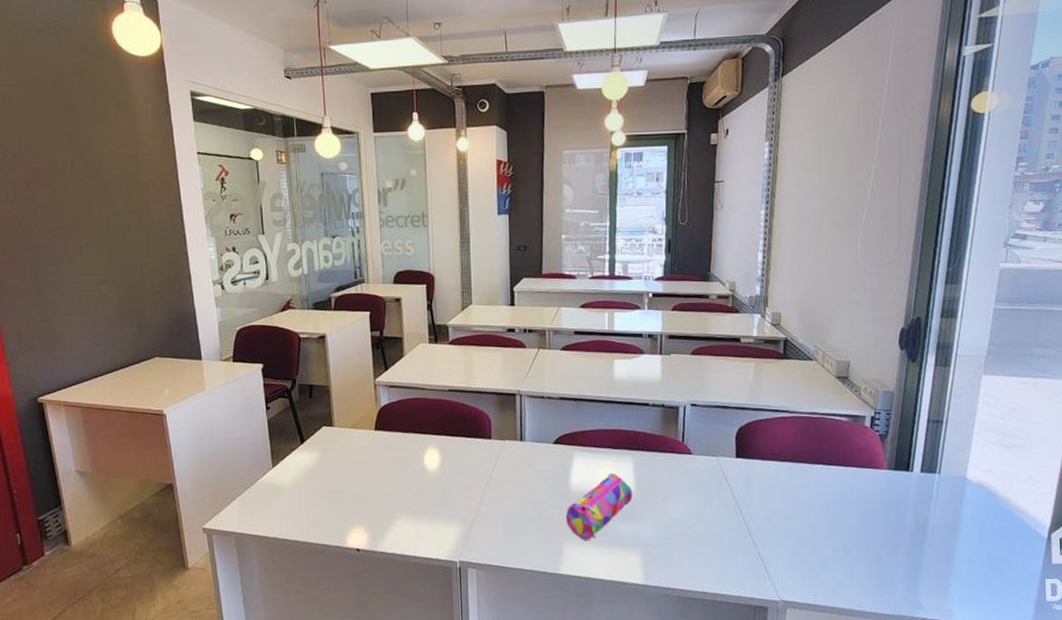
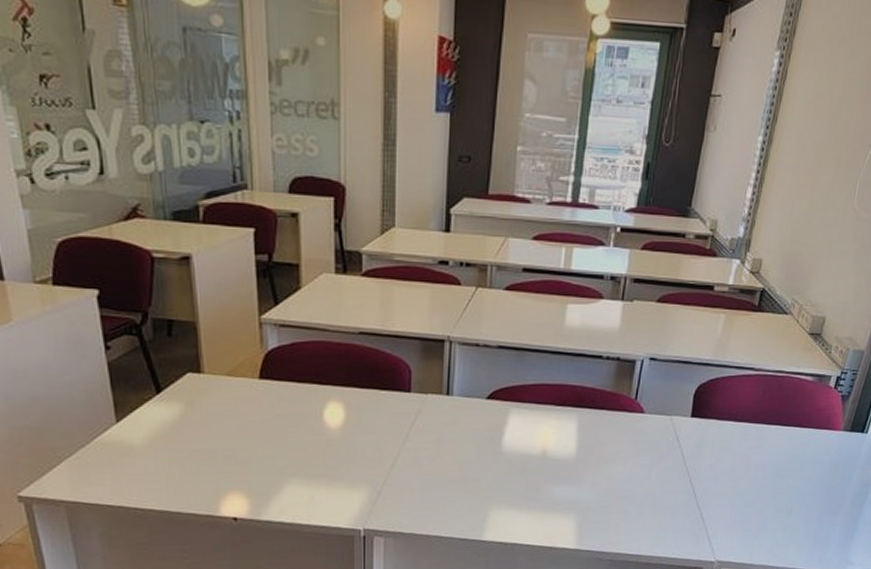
pencil case: present [566,472,633,540] -> none [495,432,574,505]

